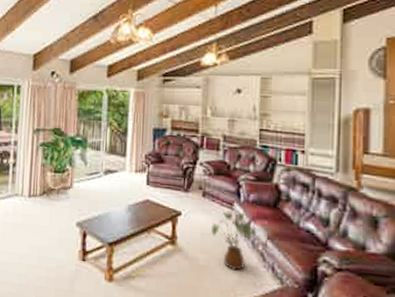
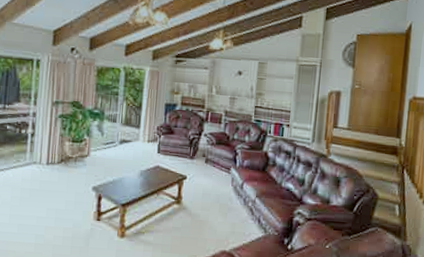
house plant: present [211,211,259,271] -> none [211,175,250,223]

